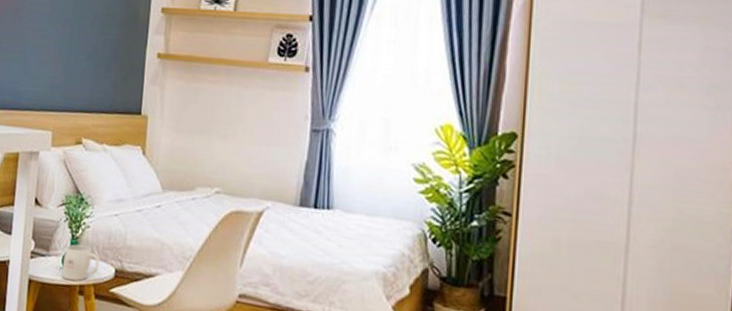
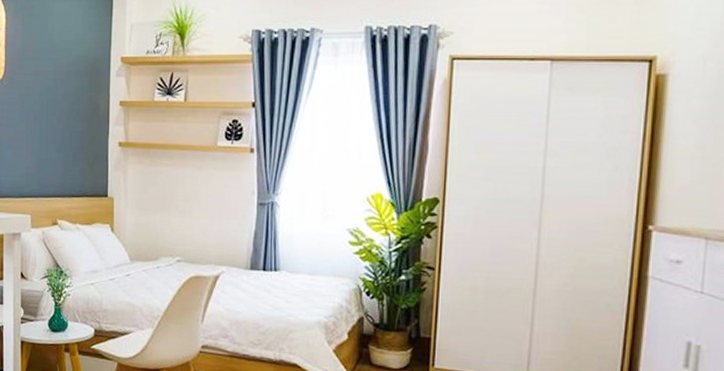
mug: present [61,244,100,282] -> none [49,310,81,341]

